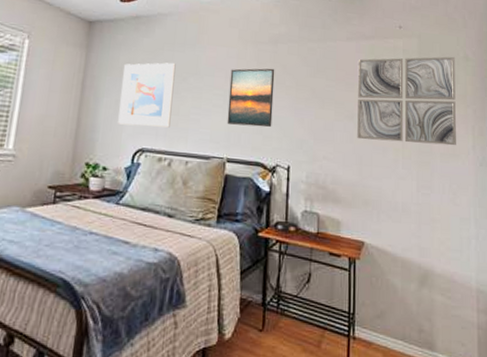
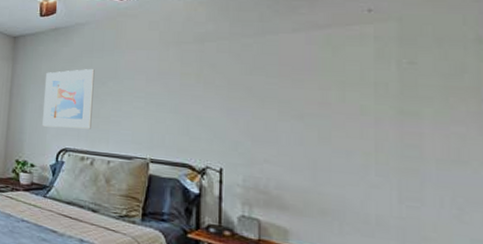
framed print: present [227,68,275,128] -> none [149,68,202,129]
wall art: present [357,56,456,146] -> none [309,39,463,151]

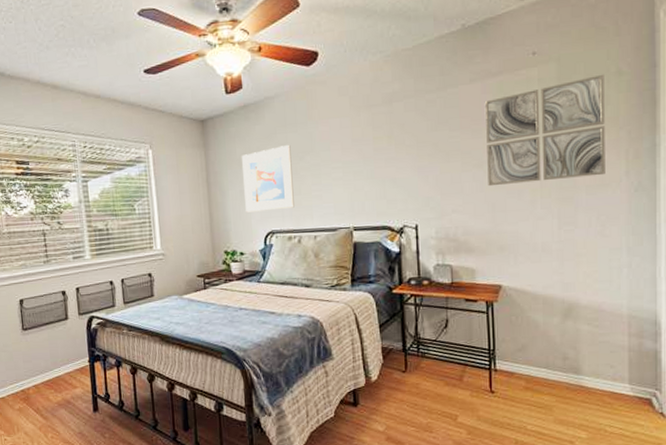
wall art: none [309,39,463,151] -> present [485,74,605,187]

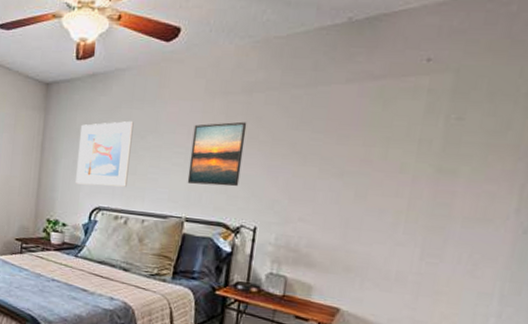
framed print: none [346,130,395,195] -> present [187,121,247,187]
wall art: present [485,74,605,187] -> none [345,94,512,209]

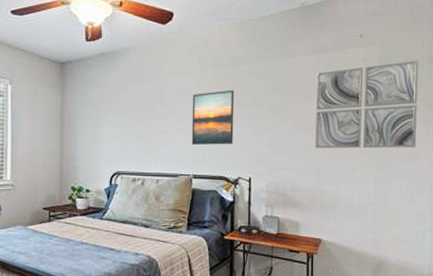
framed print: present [76,120,134,187] -> none [95,93,142,153]
wall art: none [345,94,512,209] -> present [315,60,419,149]

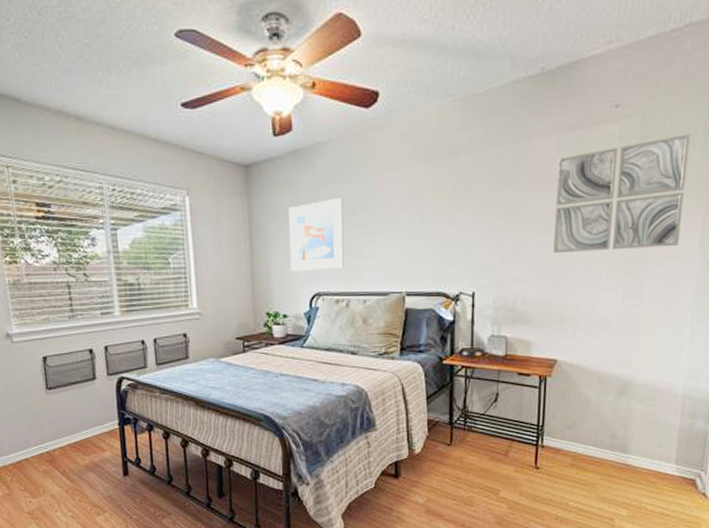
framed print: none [95,93,142,153] -> present [289,197,344,271]
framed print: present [191,90,235,145] -> none [403,186,456,256]

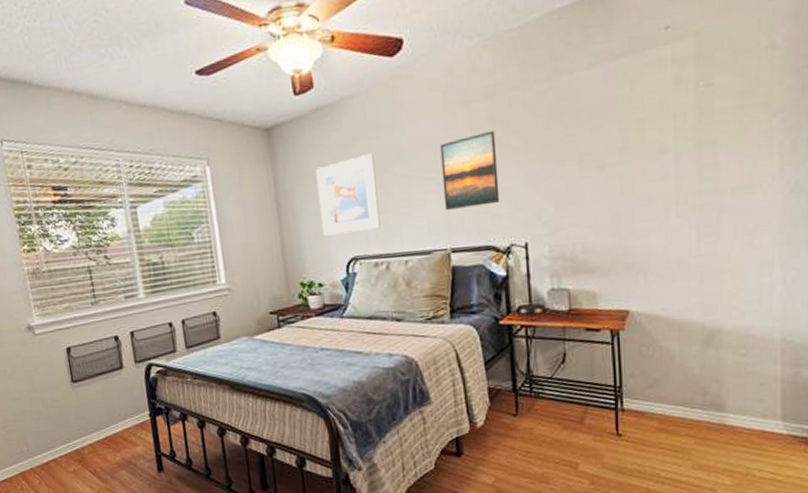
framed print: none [403,186,456,256] -> present [439,130,500,210]
wall art: present [553,133,691,254] -> none [608,49,755,194]

